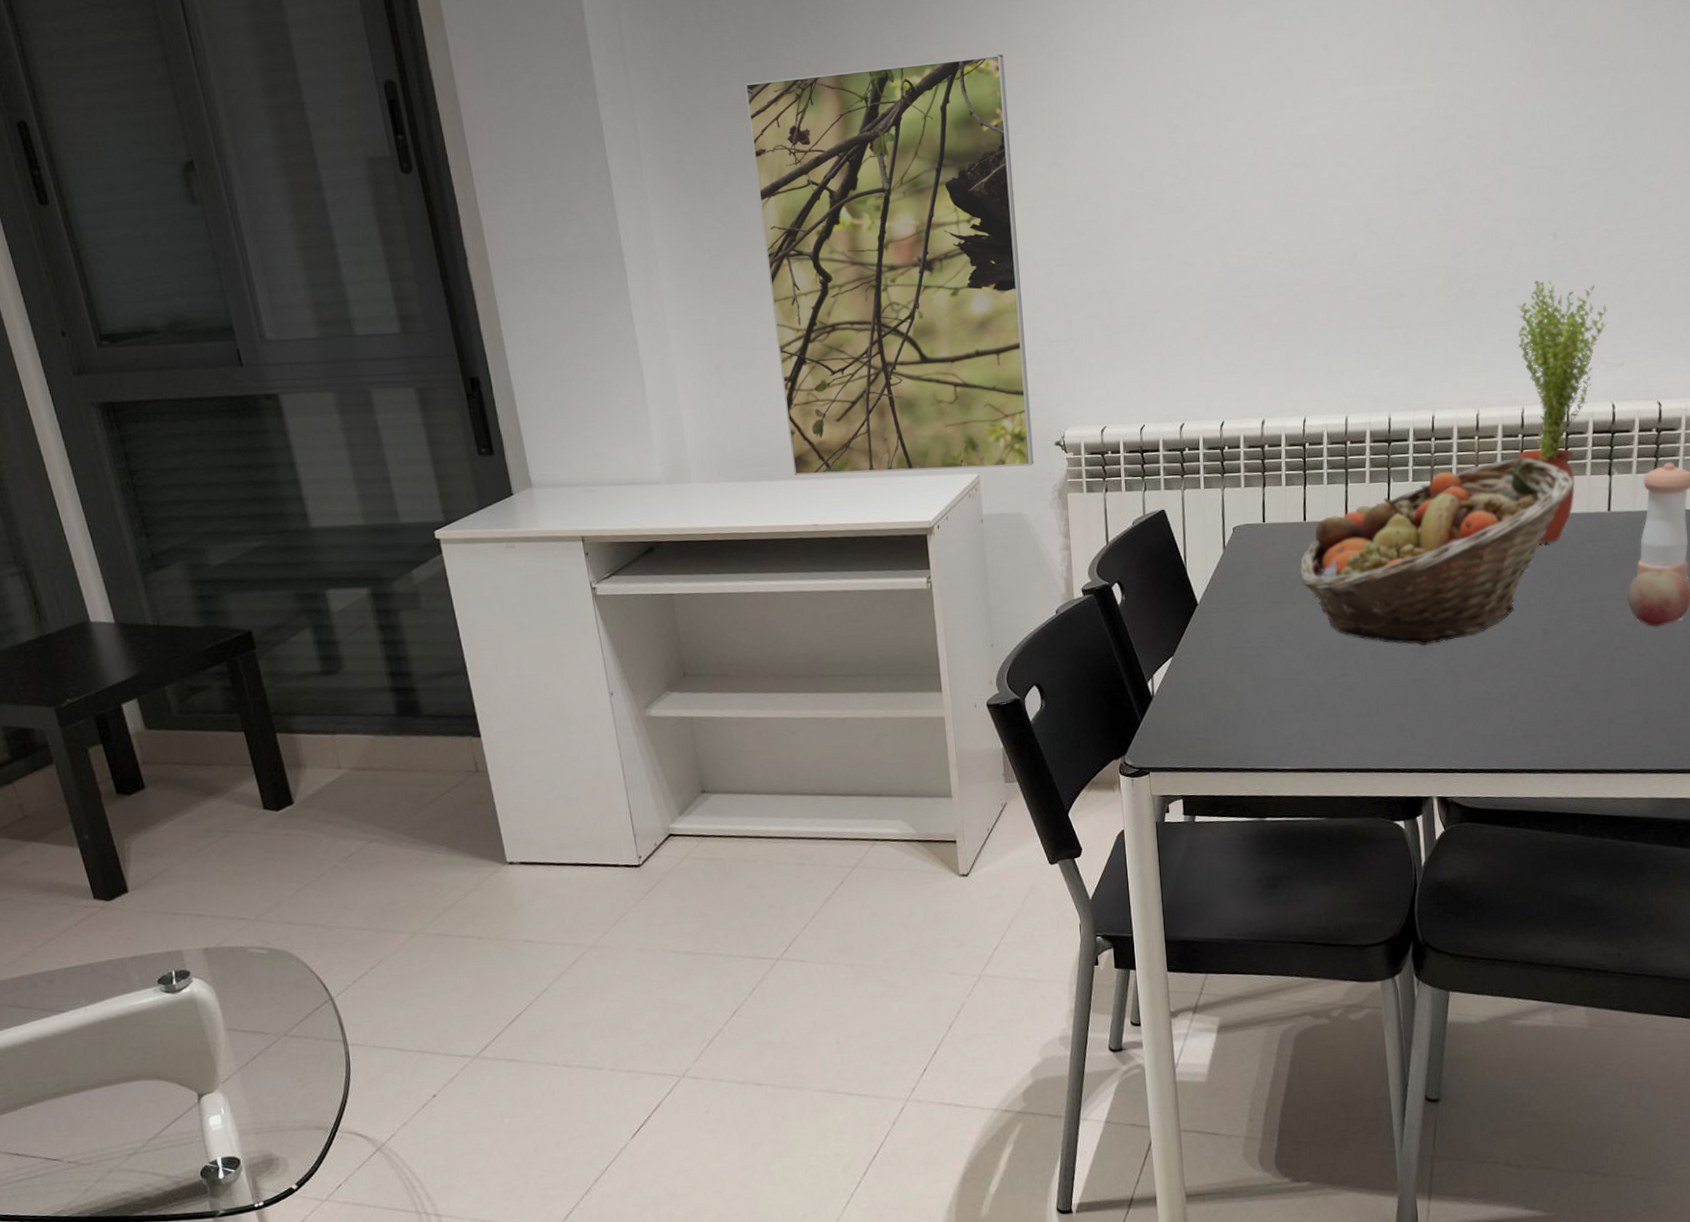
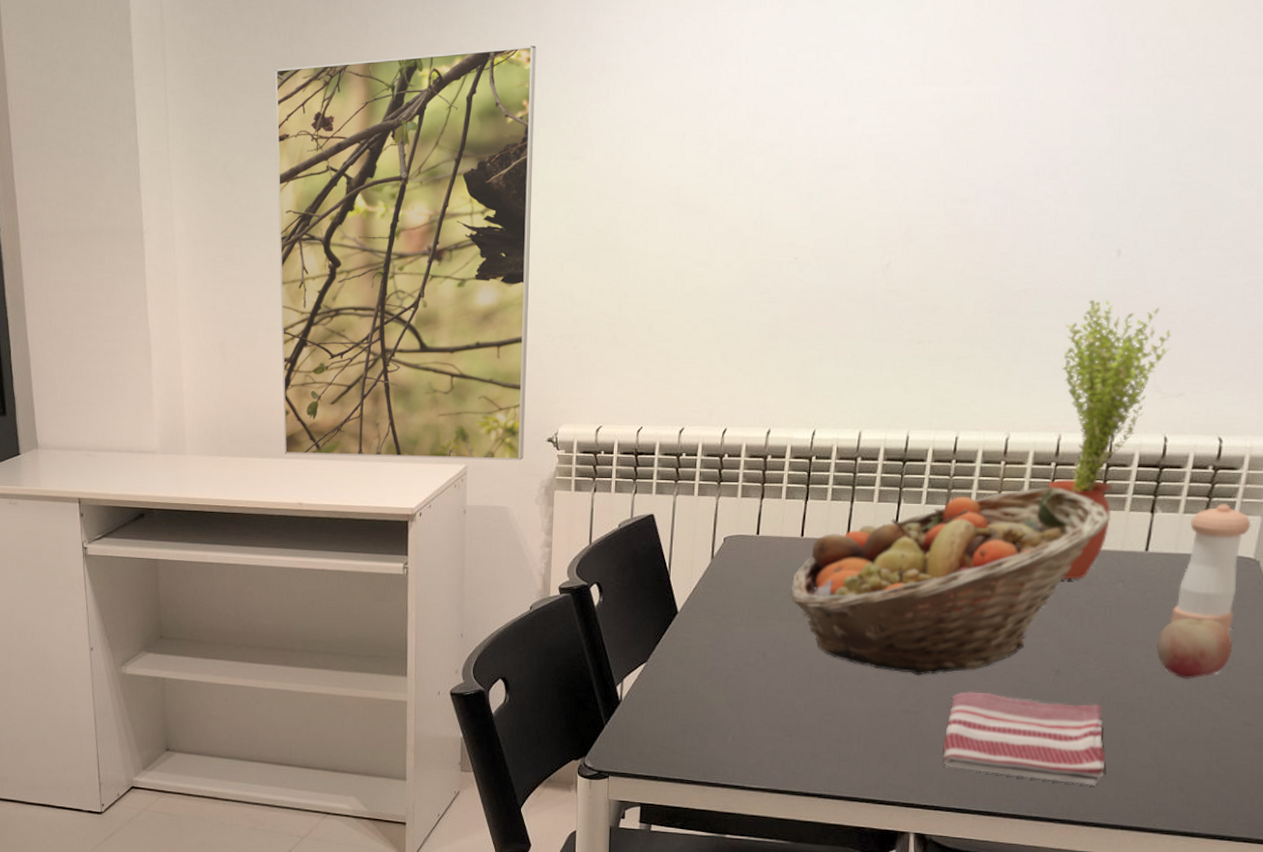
dish towel: none [1453,656,1596,736] -> present [942,692,1105,787]

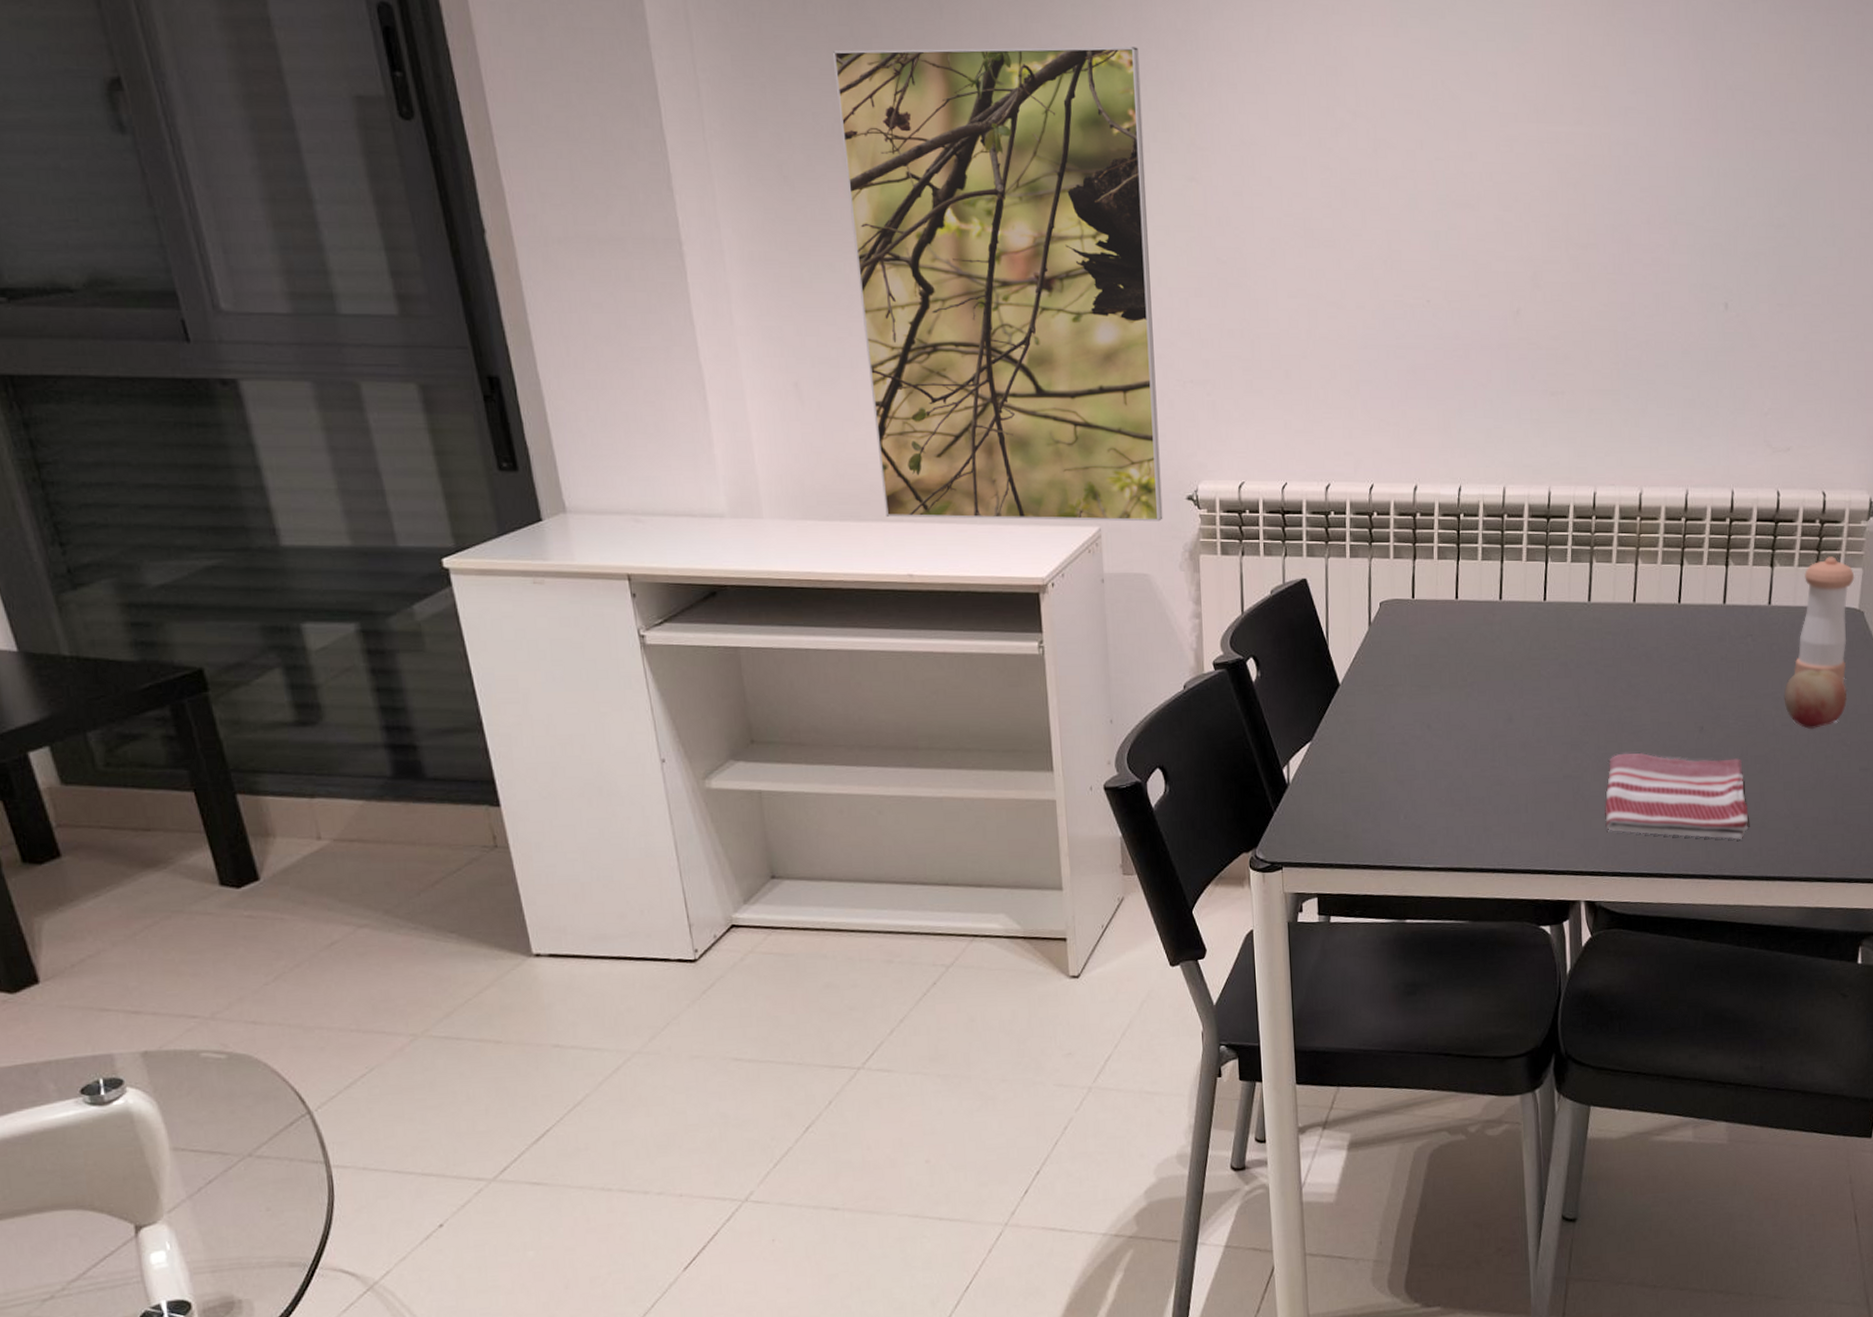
fruit basket: present [790,487,1111,676] -> none [1449,543,1737,740]
potted plant: present [1047,300,1171,579] -> none [1679,353,1777,635]

